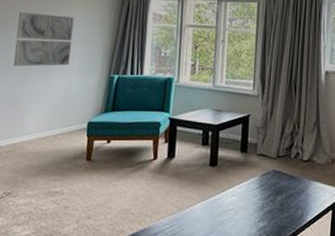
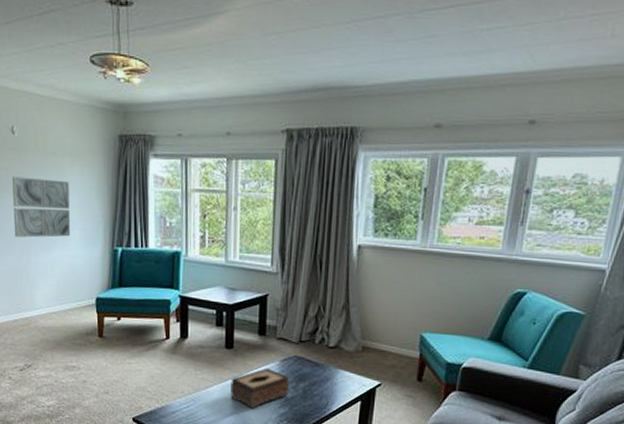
tissue box: none [212,184,268,225] -> present [230,368,289,409]

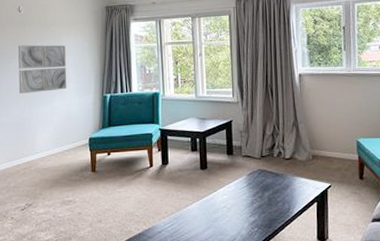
tissue box: present [230,368,289,409] -> none [207,183,256,221]

